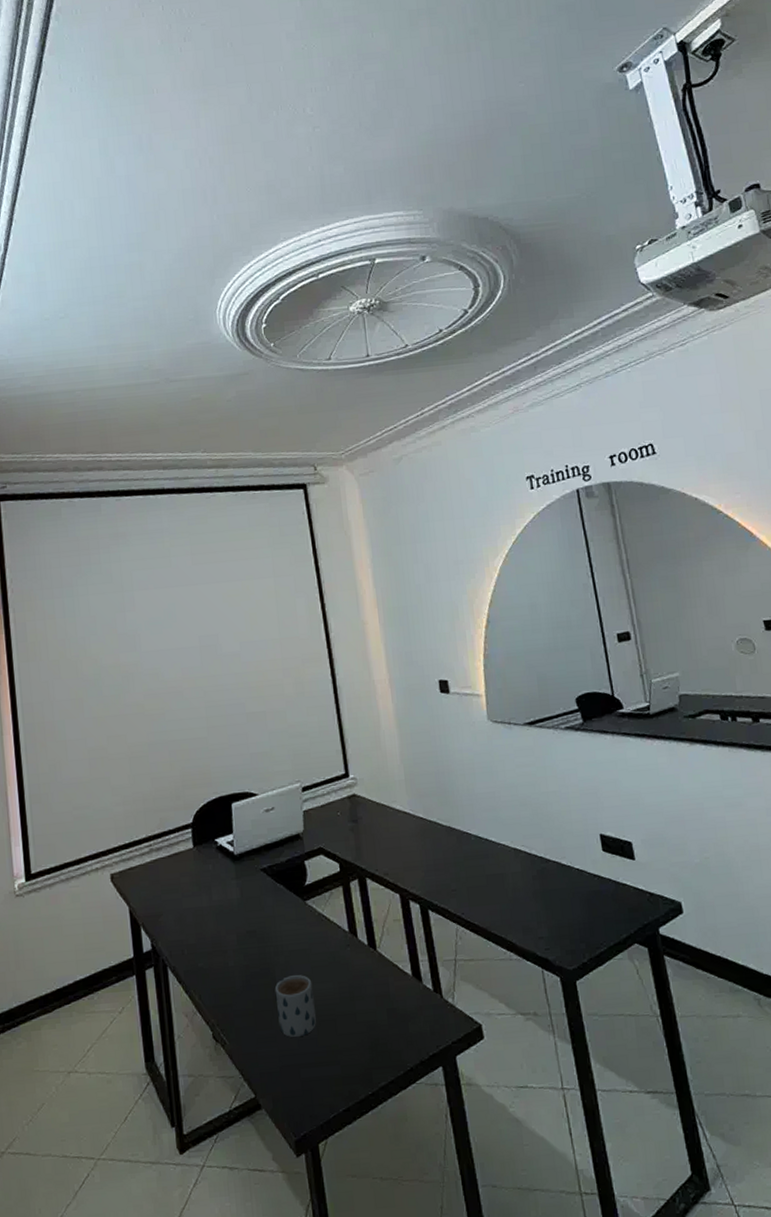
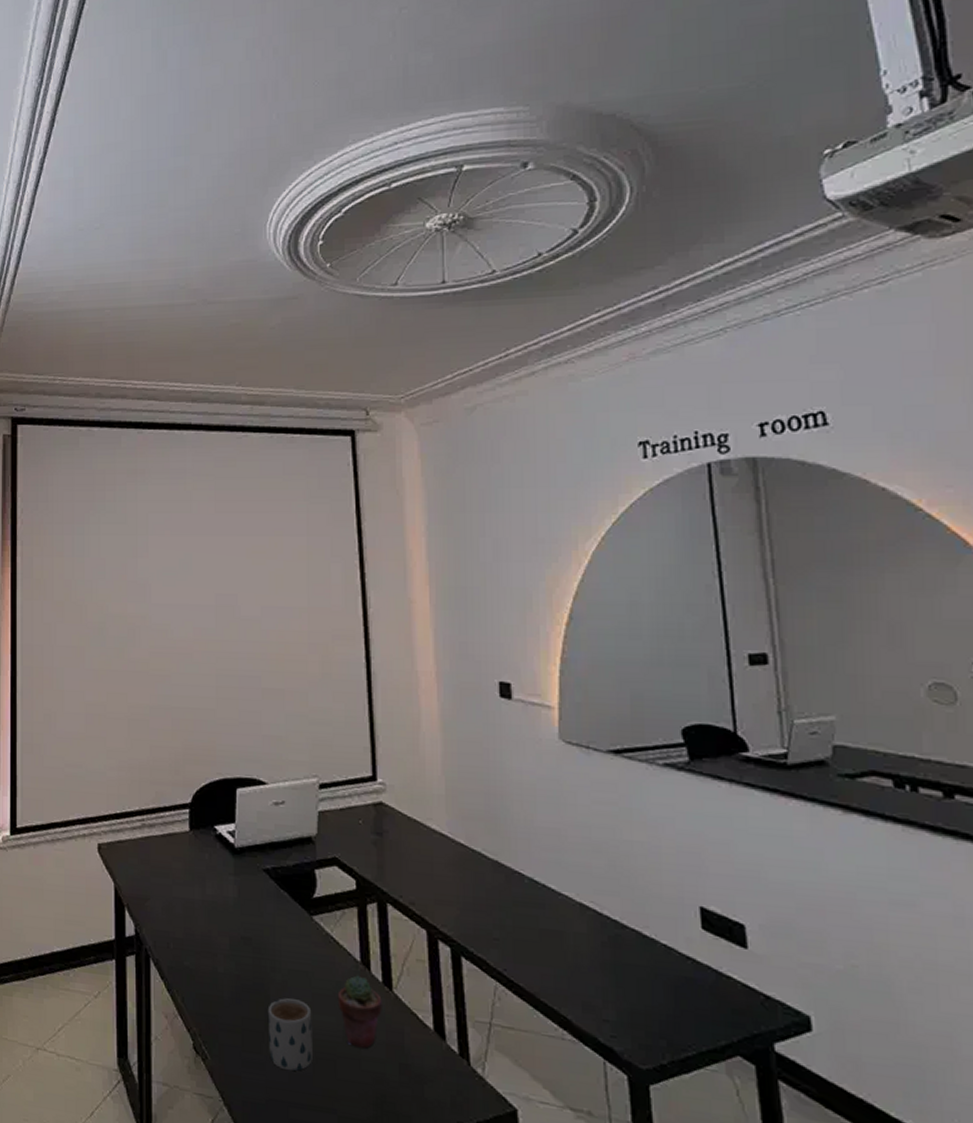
potted succulent: none [332,943,370,1004] -> present [337,975,382,1049]

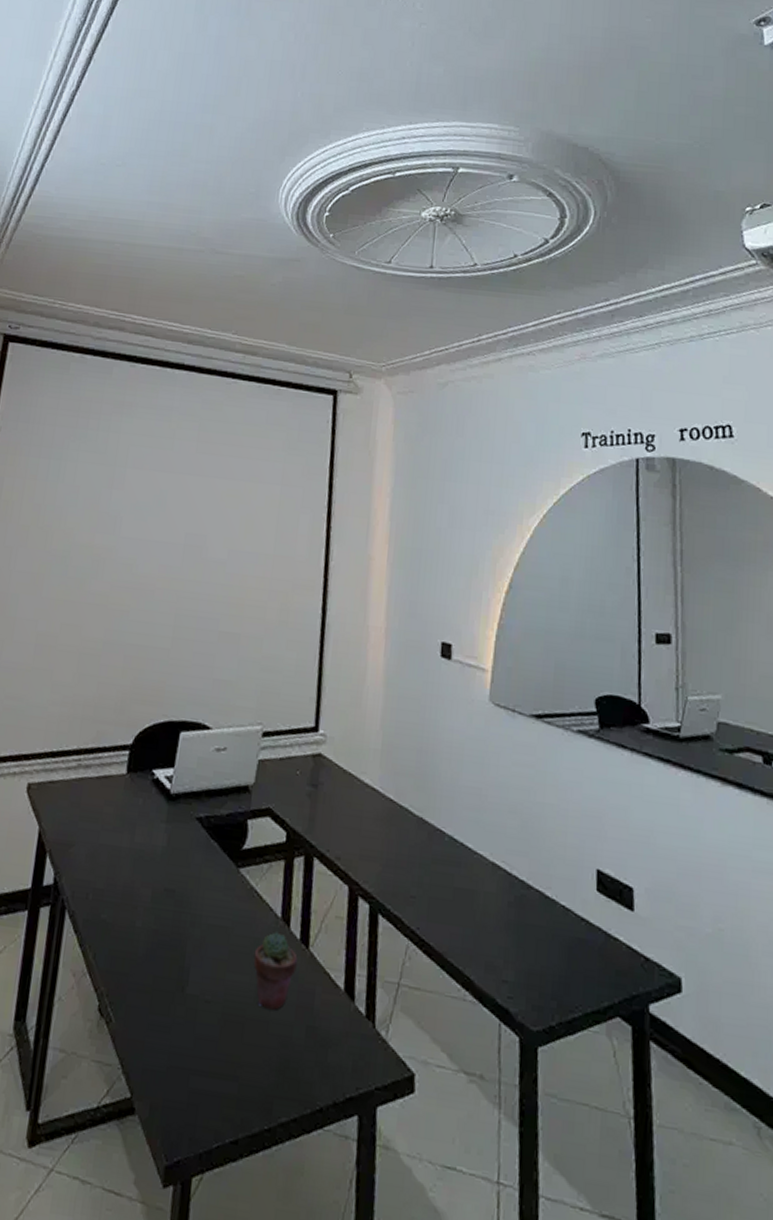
mug: present [267,998,314,1072] -> none [177,955,226,1036]

